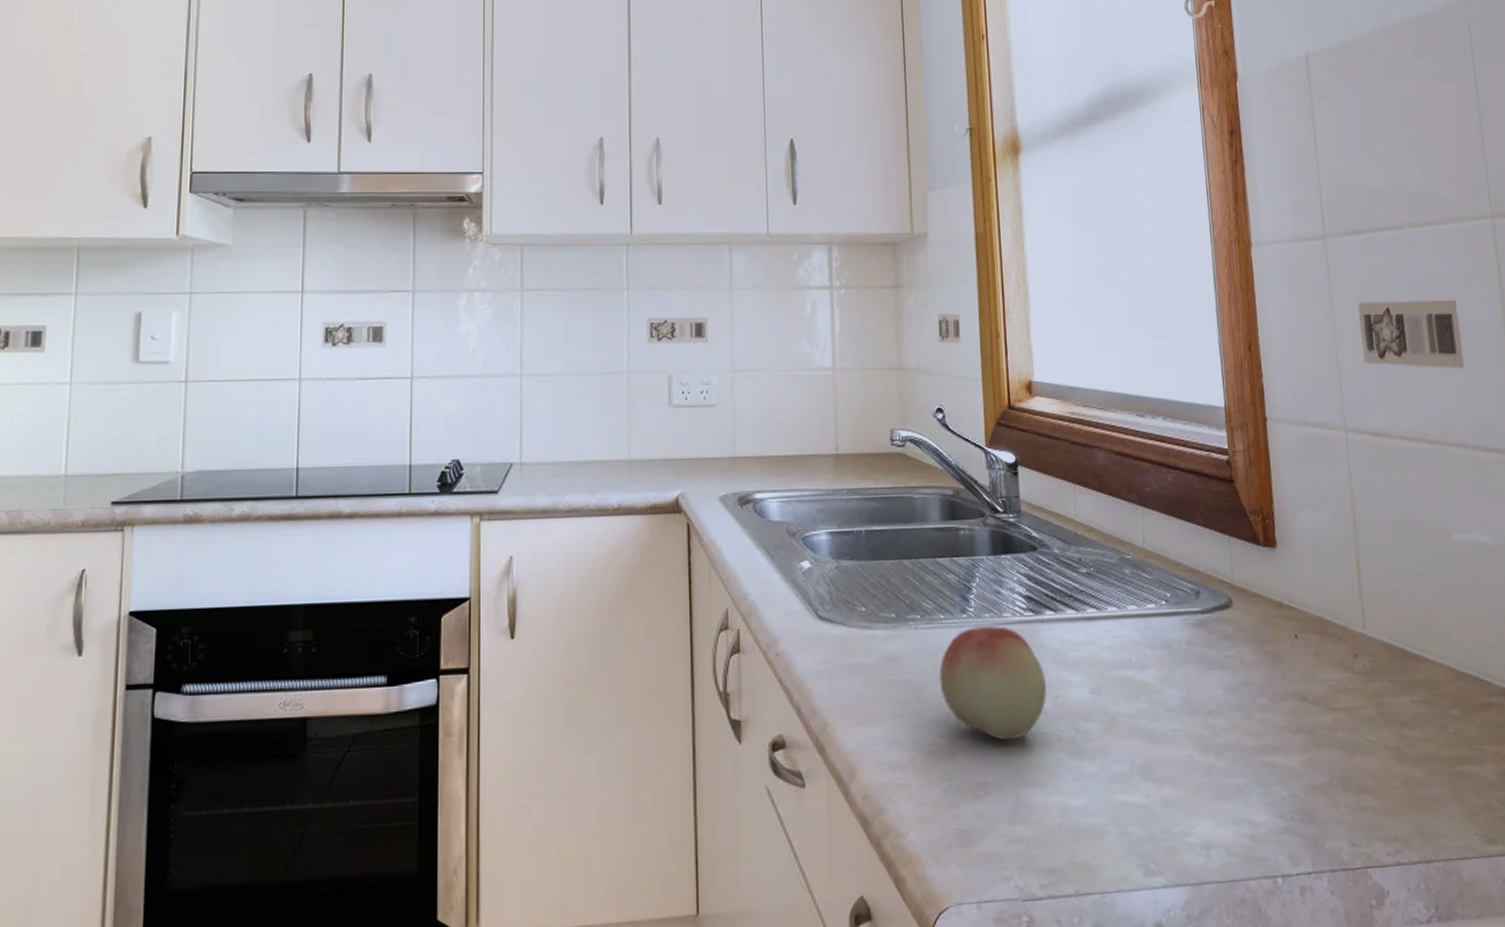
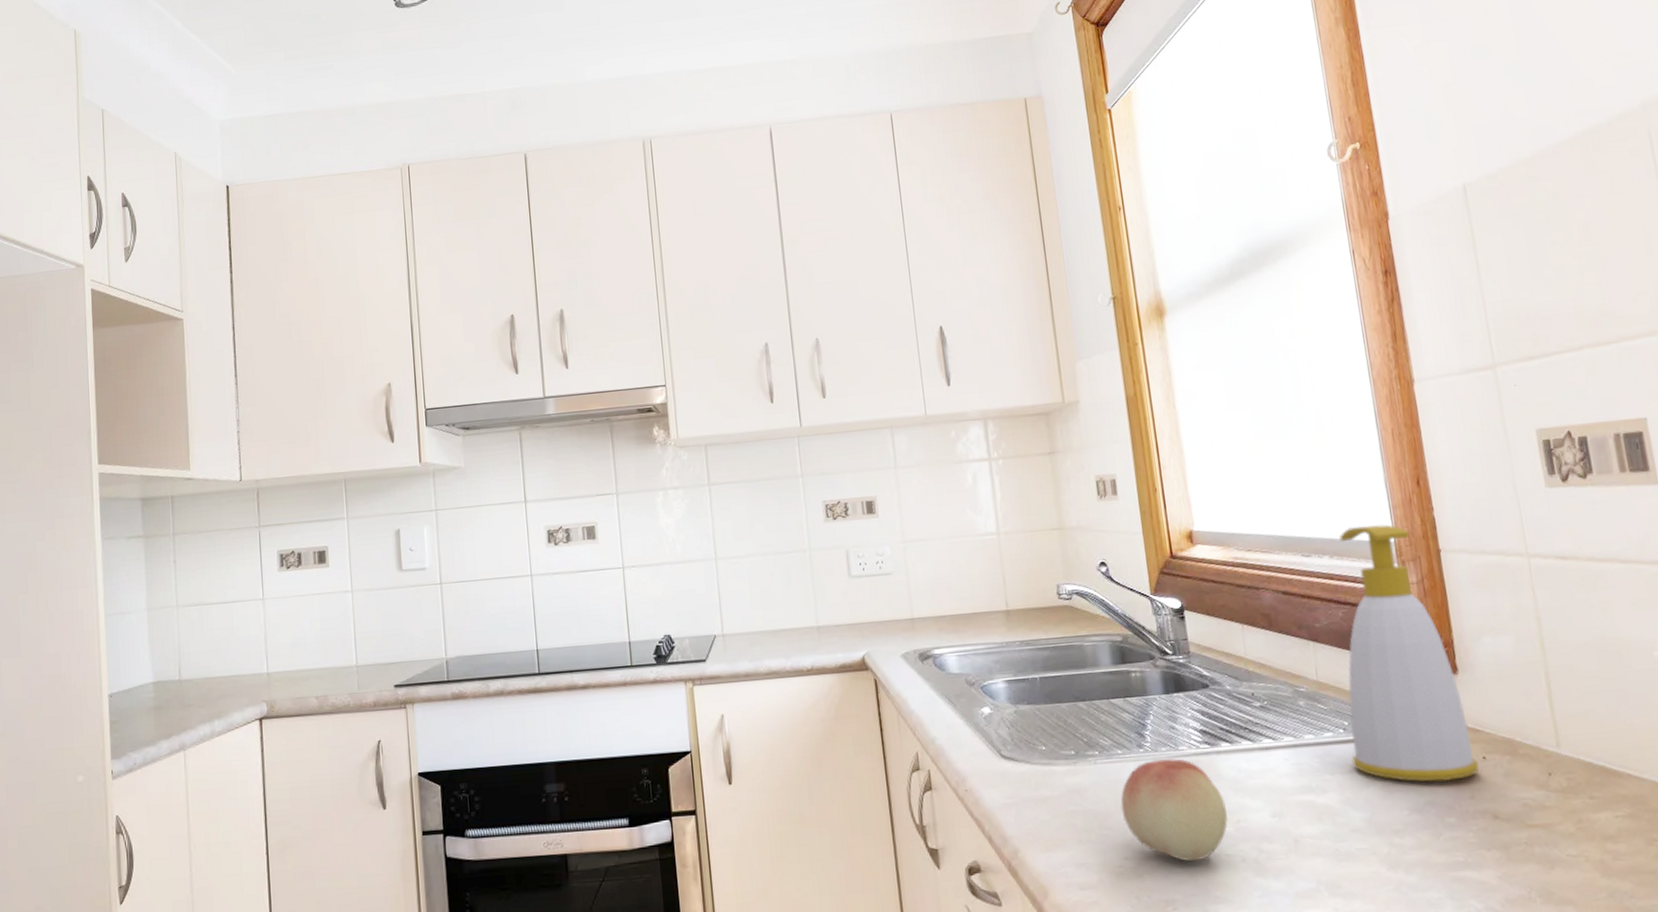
soap bottle: none [1172,387,1291,661] -> present [1339,524,1479,782]

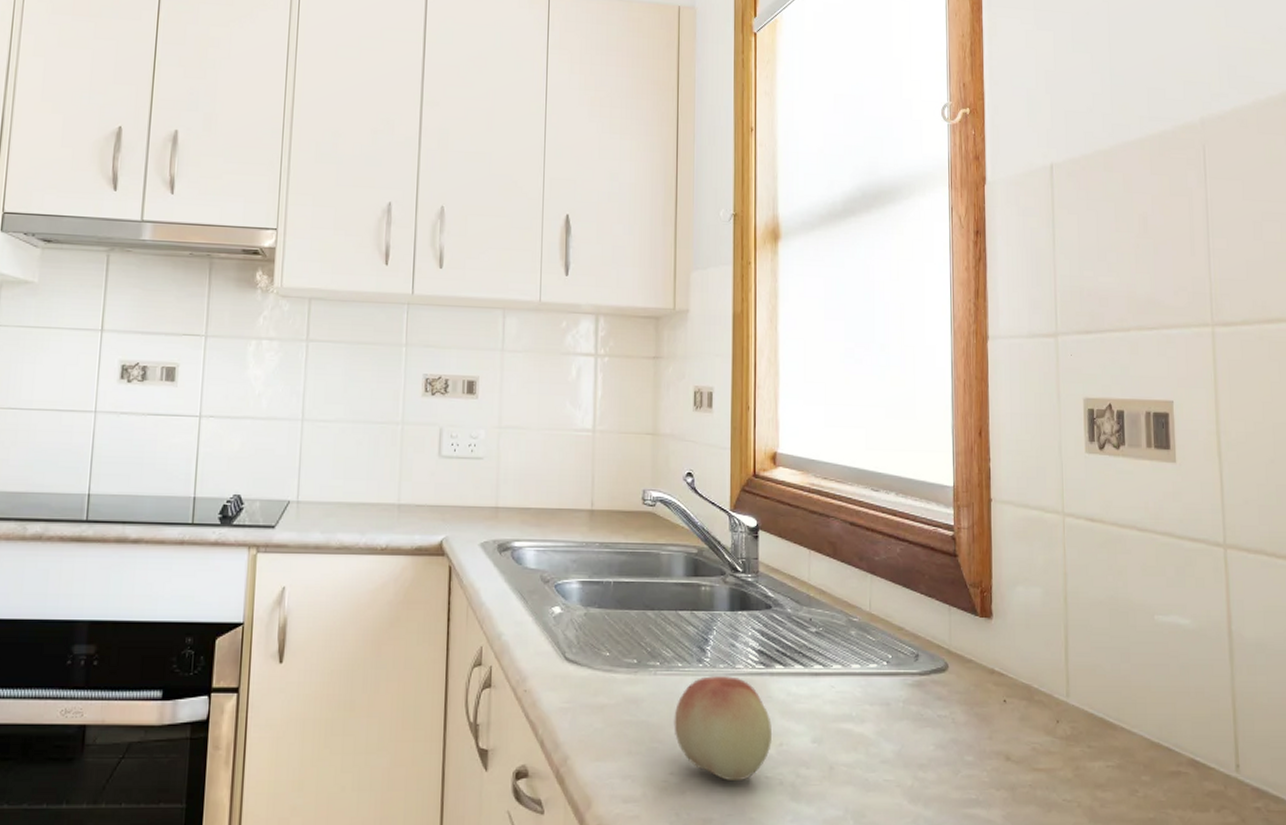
soap bottle: present [1339,524,1479,782] -> none [891,467,999,722]

